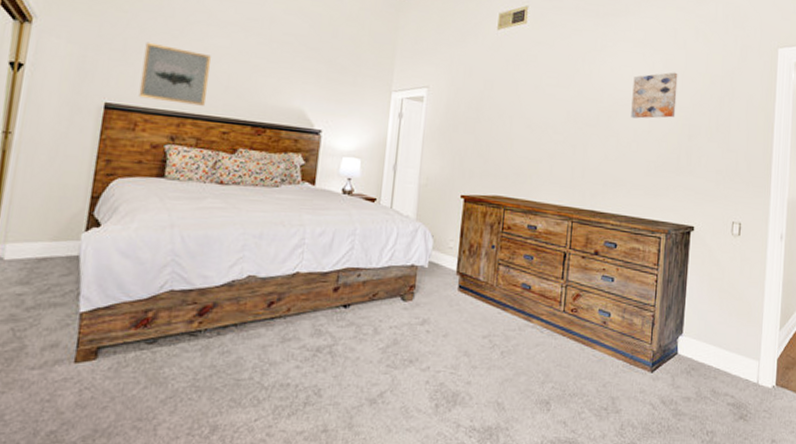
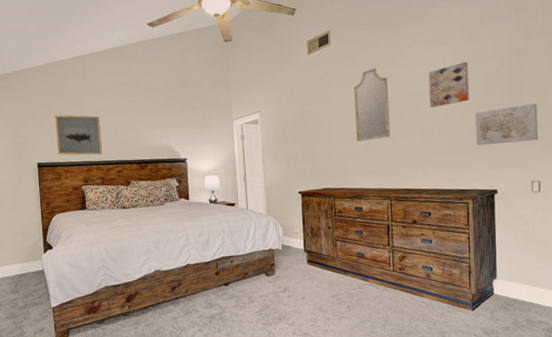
home mirror: none [541,59,587,145] -> present [354,67,391,142]
wall art: none [677,132,746,176] -> present [475,103,538,146]

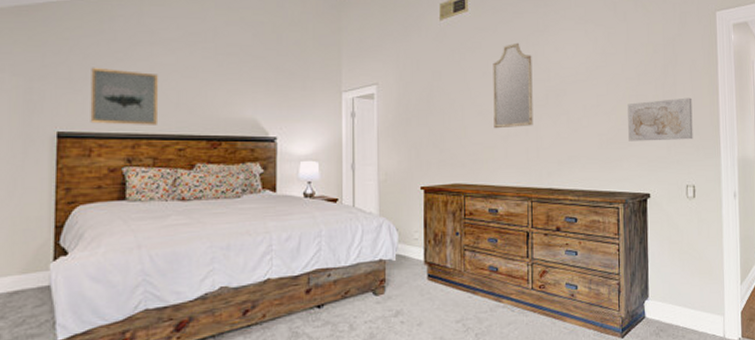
wall art: present [428,61,470,107] -> none [578,45,622,94]

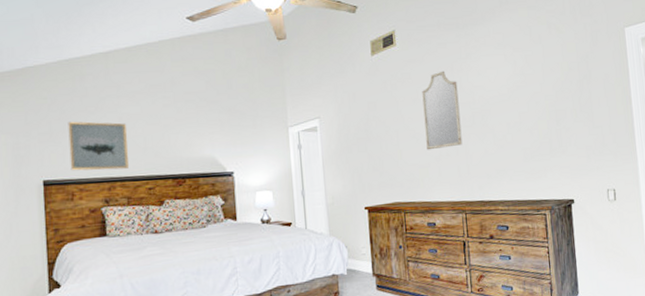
wall art: present [628,97,693,141] -> none [548,109,611,153]

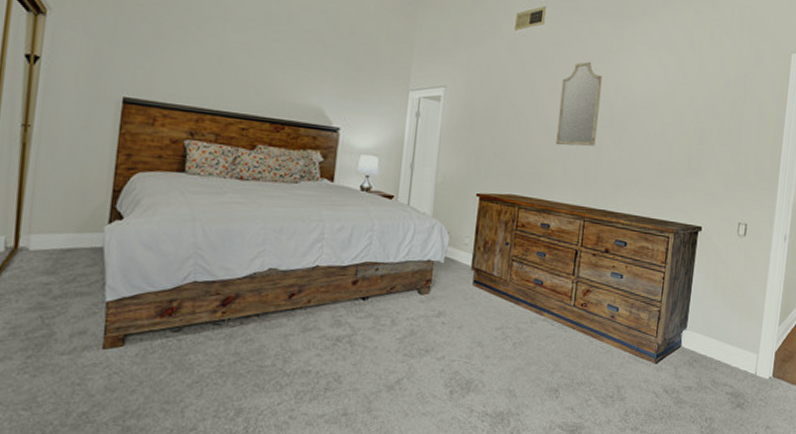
wall art: present [68,121,130,171] -> none [157,36,228,102]

